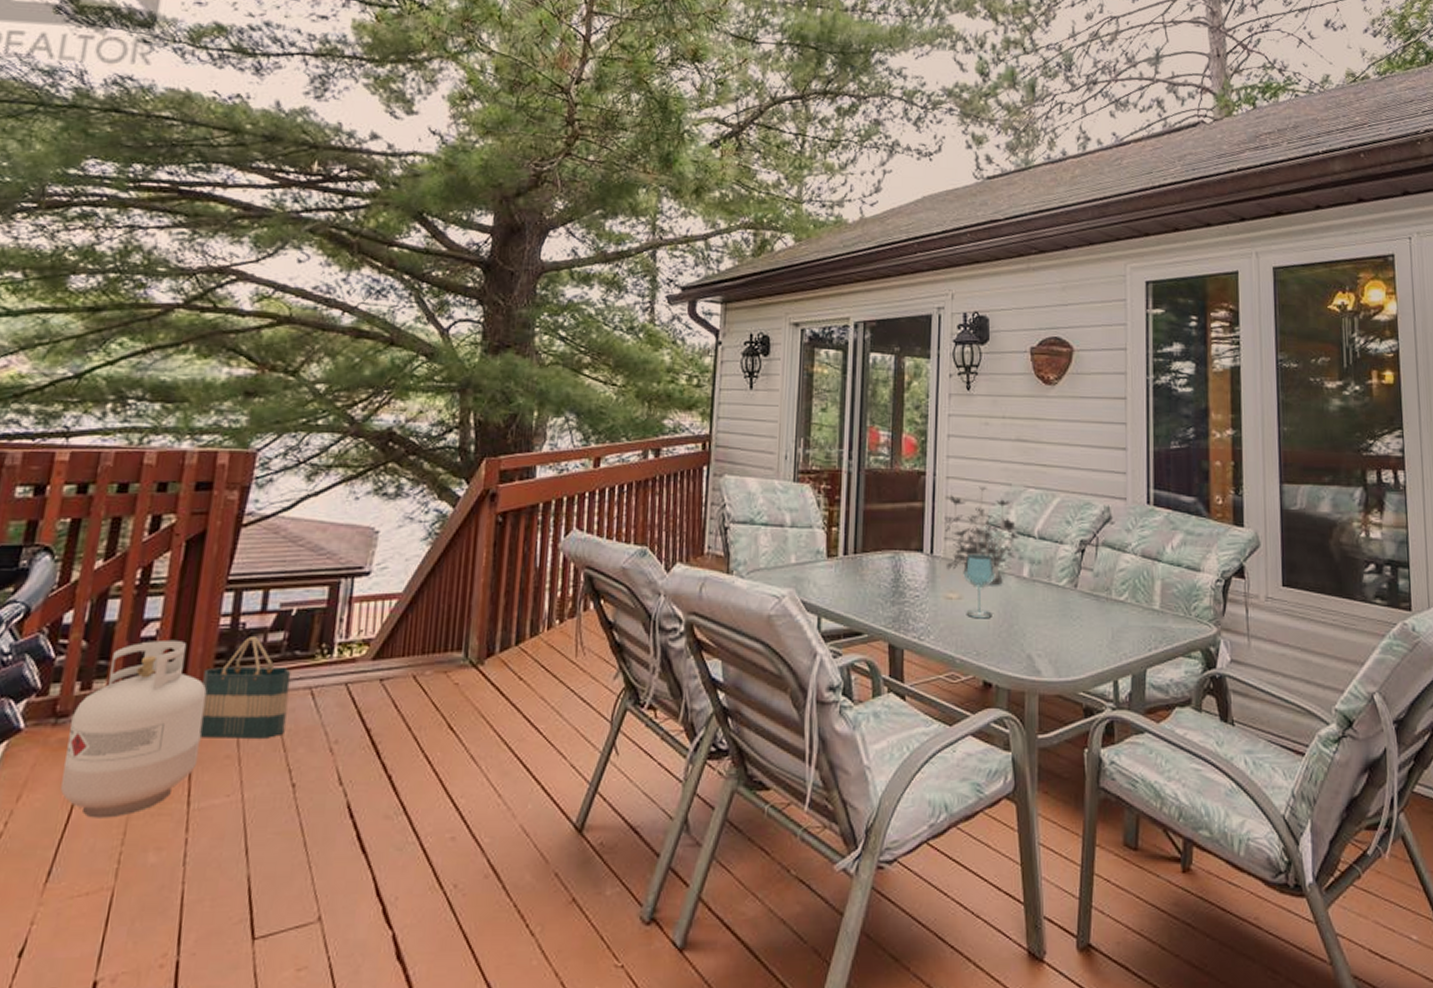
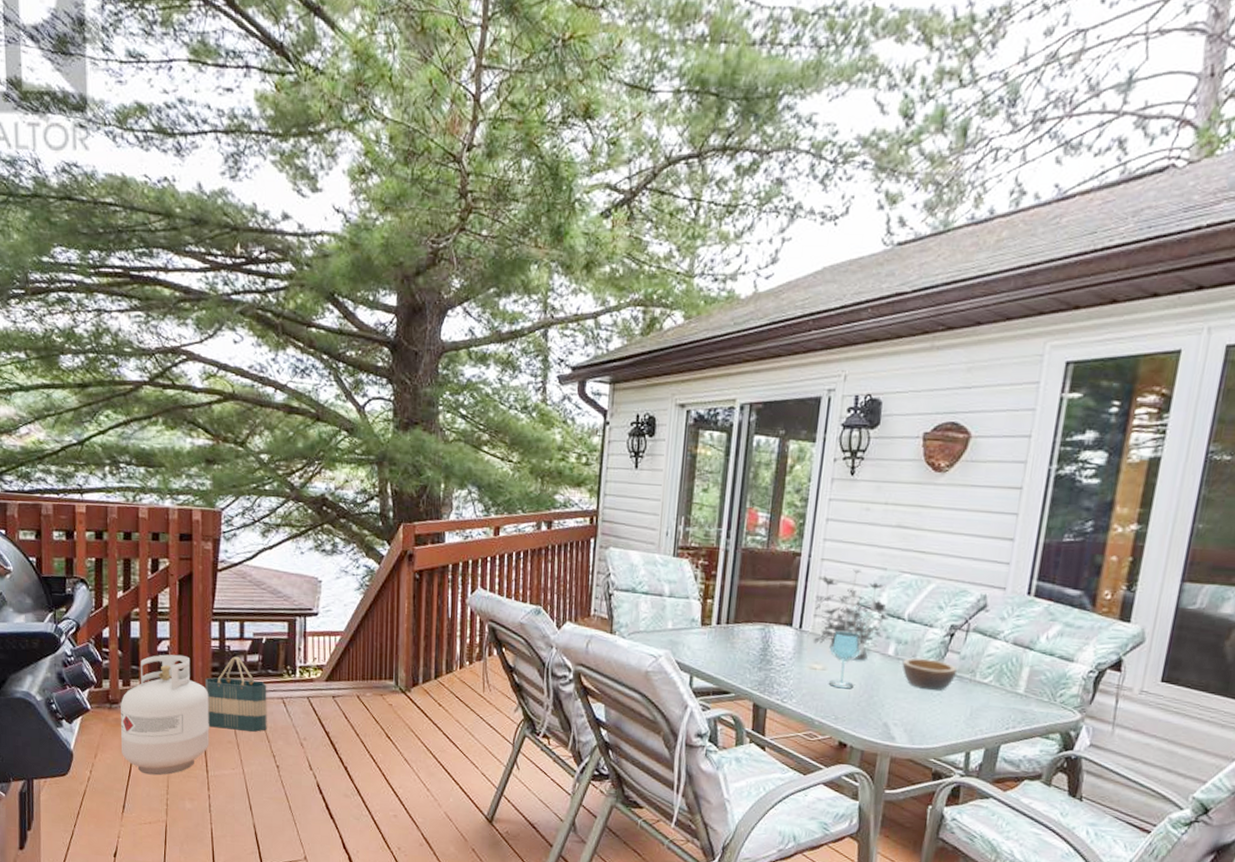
bowl: none [1038,578,1092,613] -> present [902,657,957,690]

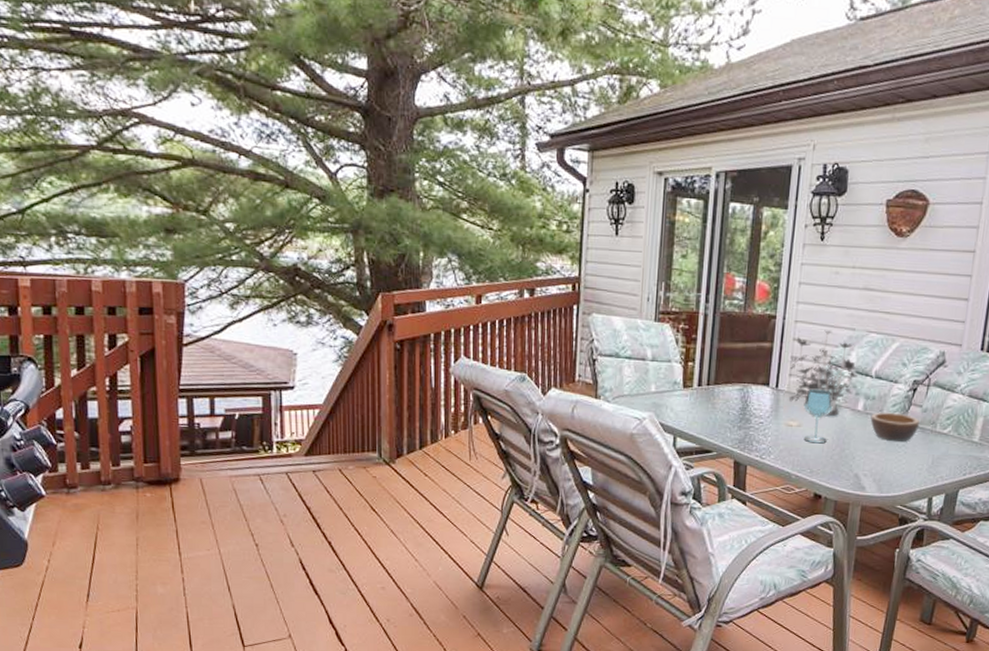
propane tank: present [120,654,209,775] -> none [80,434,181,561]
tote bag: present [205,657,267,732] -> none [174,434,244,511]

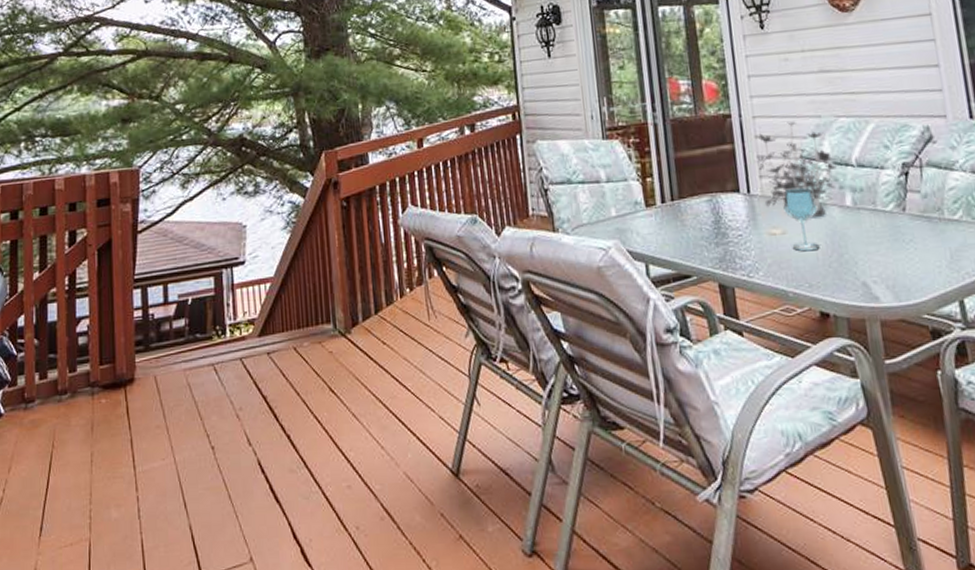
bowl: present [870,412,919,442] -> none [863,203,923,237]

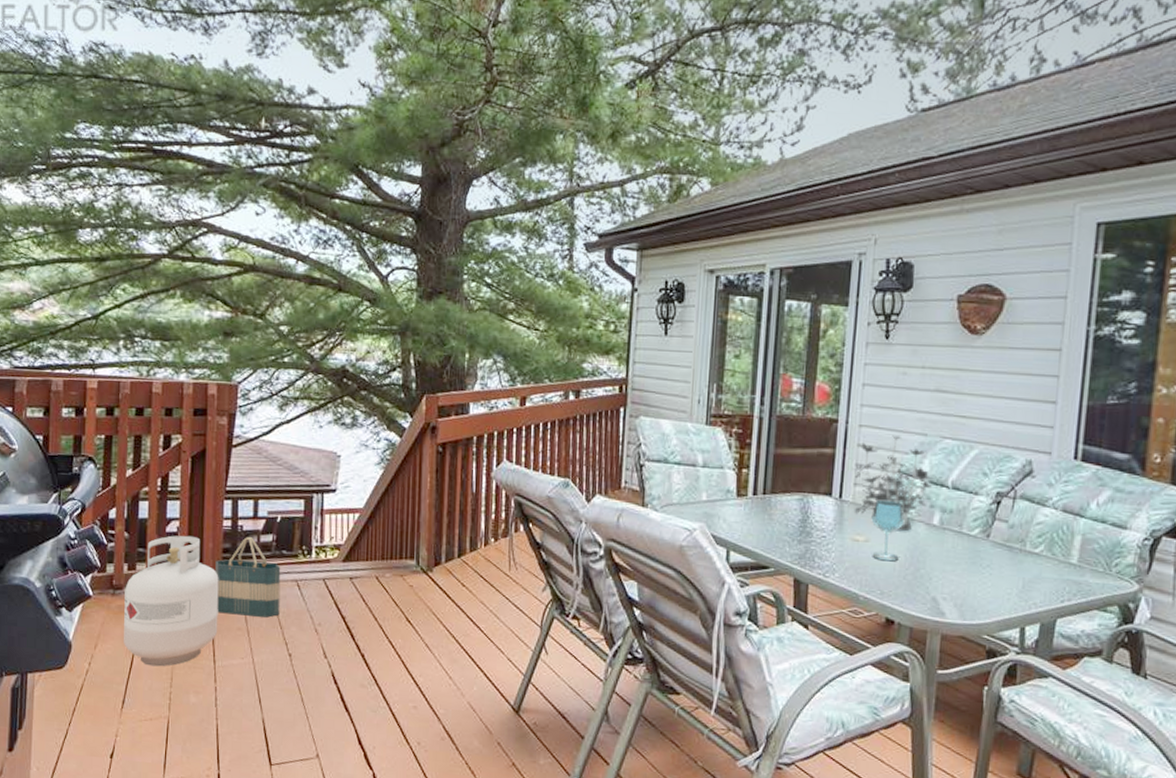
propane tank: none [37,332,136,483] -> present [123,535,219,667]
tote bag: none [129,325,198,413] -> present [215,537,281,618]

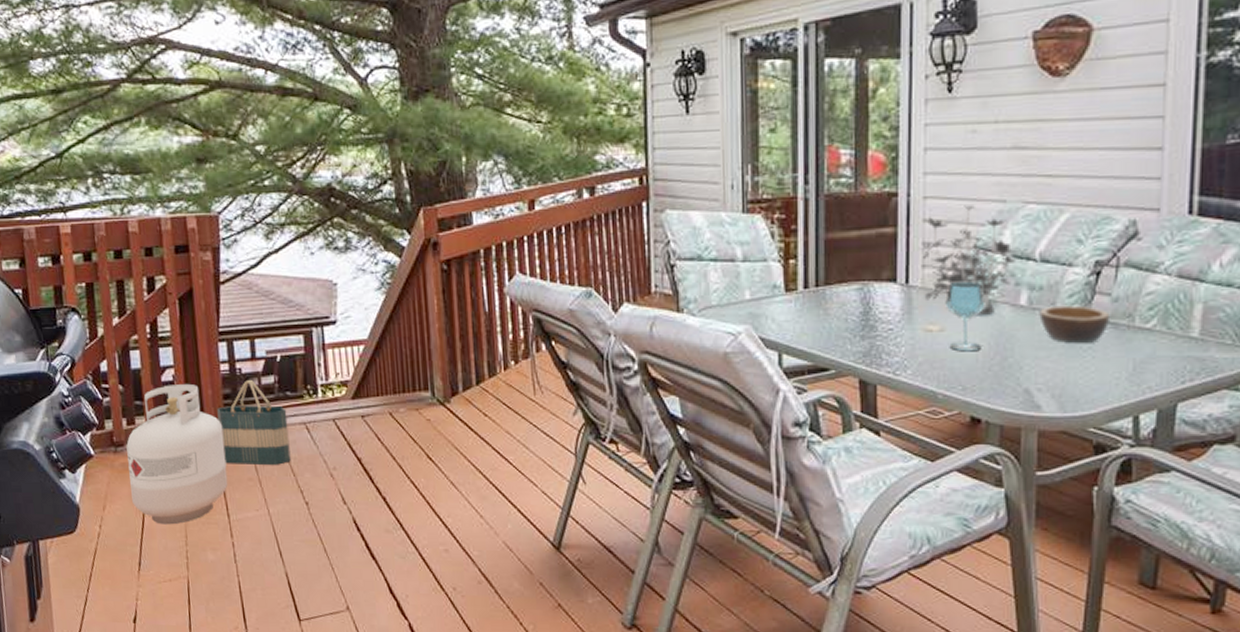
bowl: none [948,527,1005,561] -> present [1039,305,1109,343]

